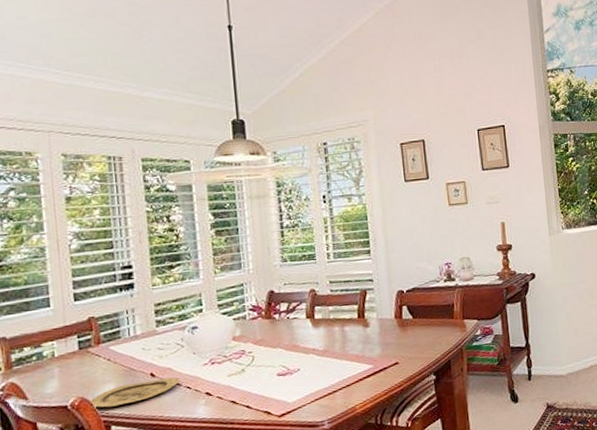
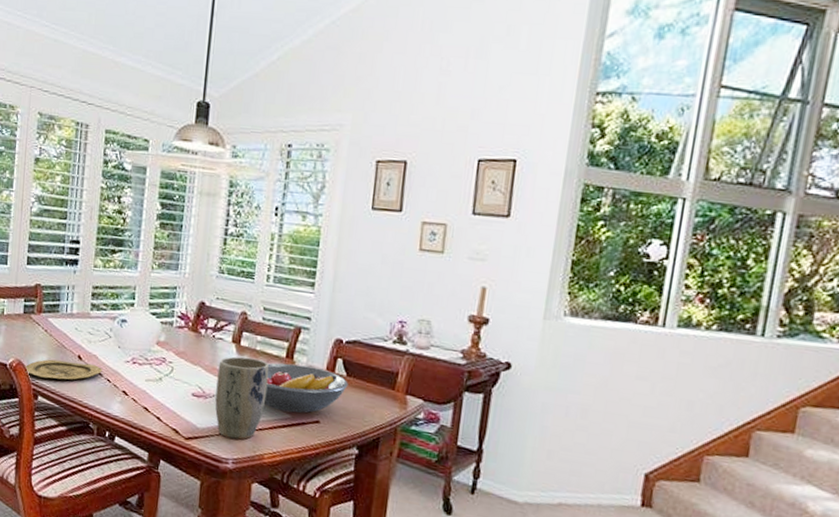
plant pot: none [297,326,348,403] -> present [215,356,270,440]
fruit bowl: none [342,318,416,365] -> present [263,363,348,413]

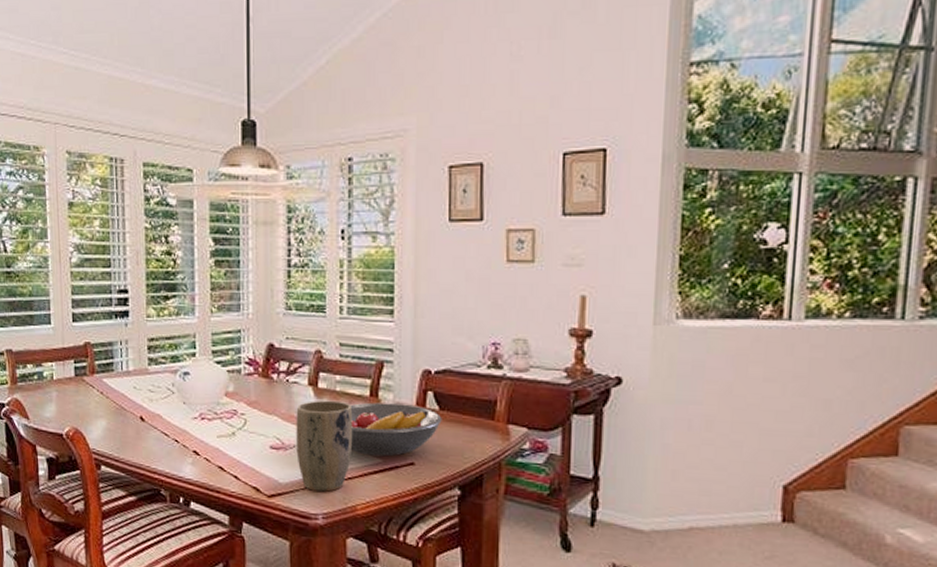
plate: present [24,359,102,380] -> none [81,423,168,446]

